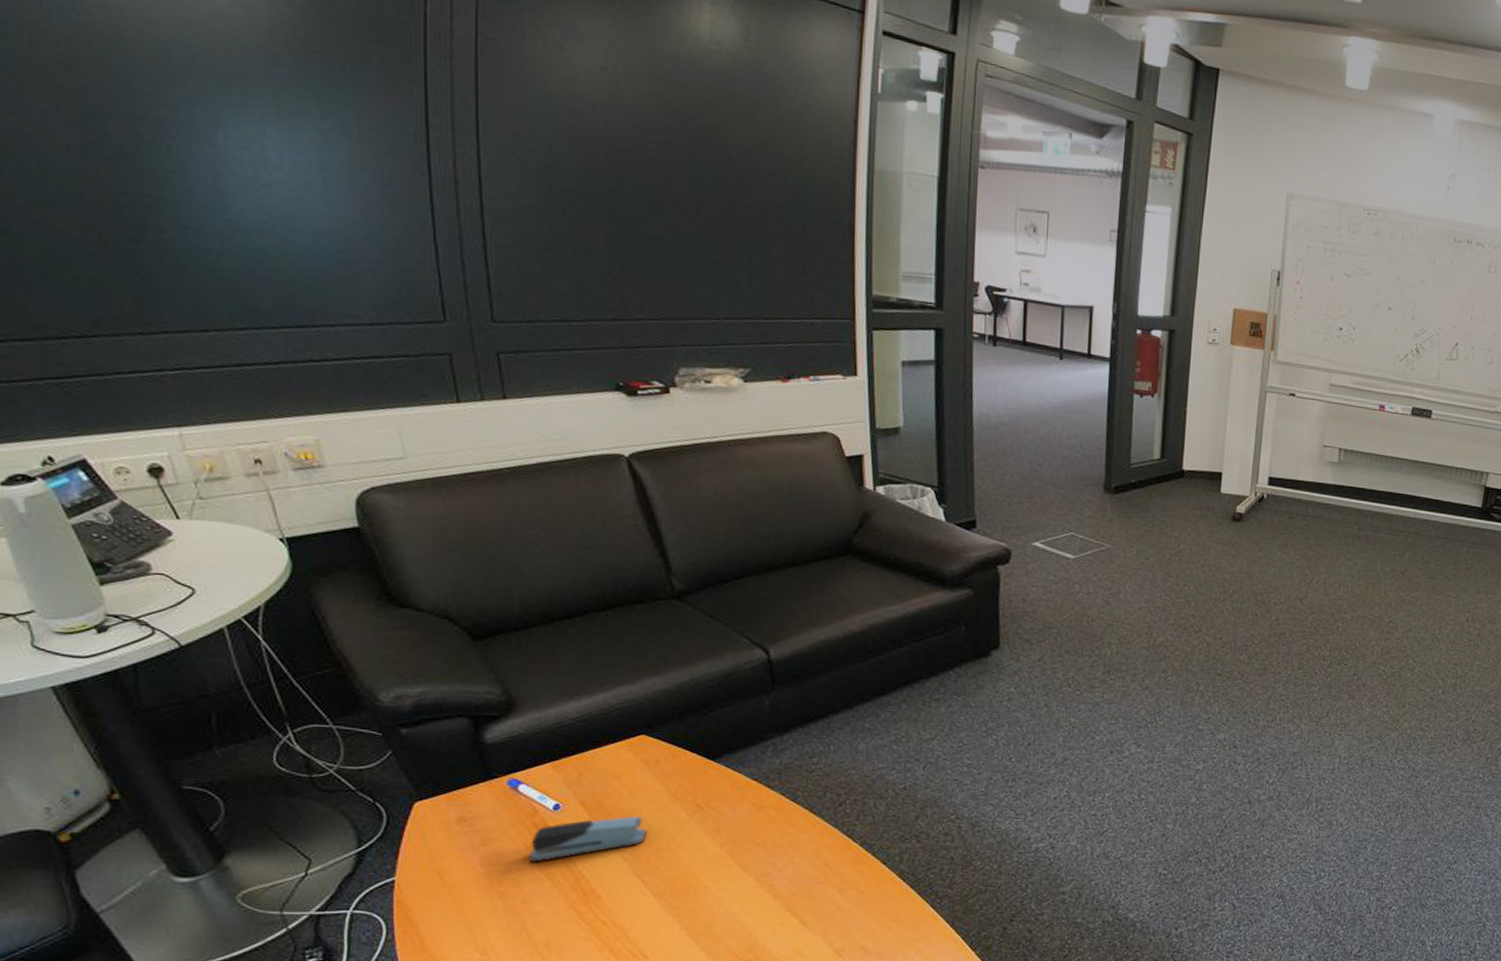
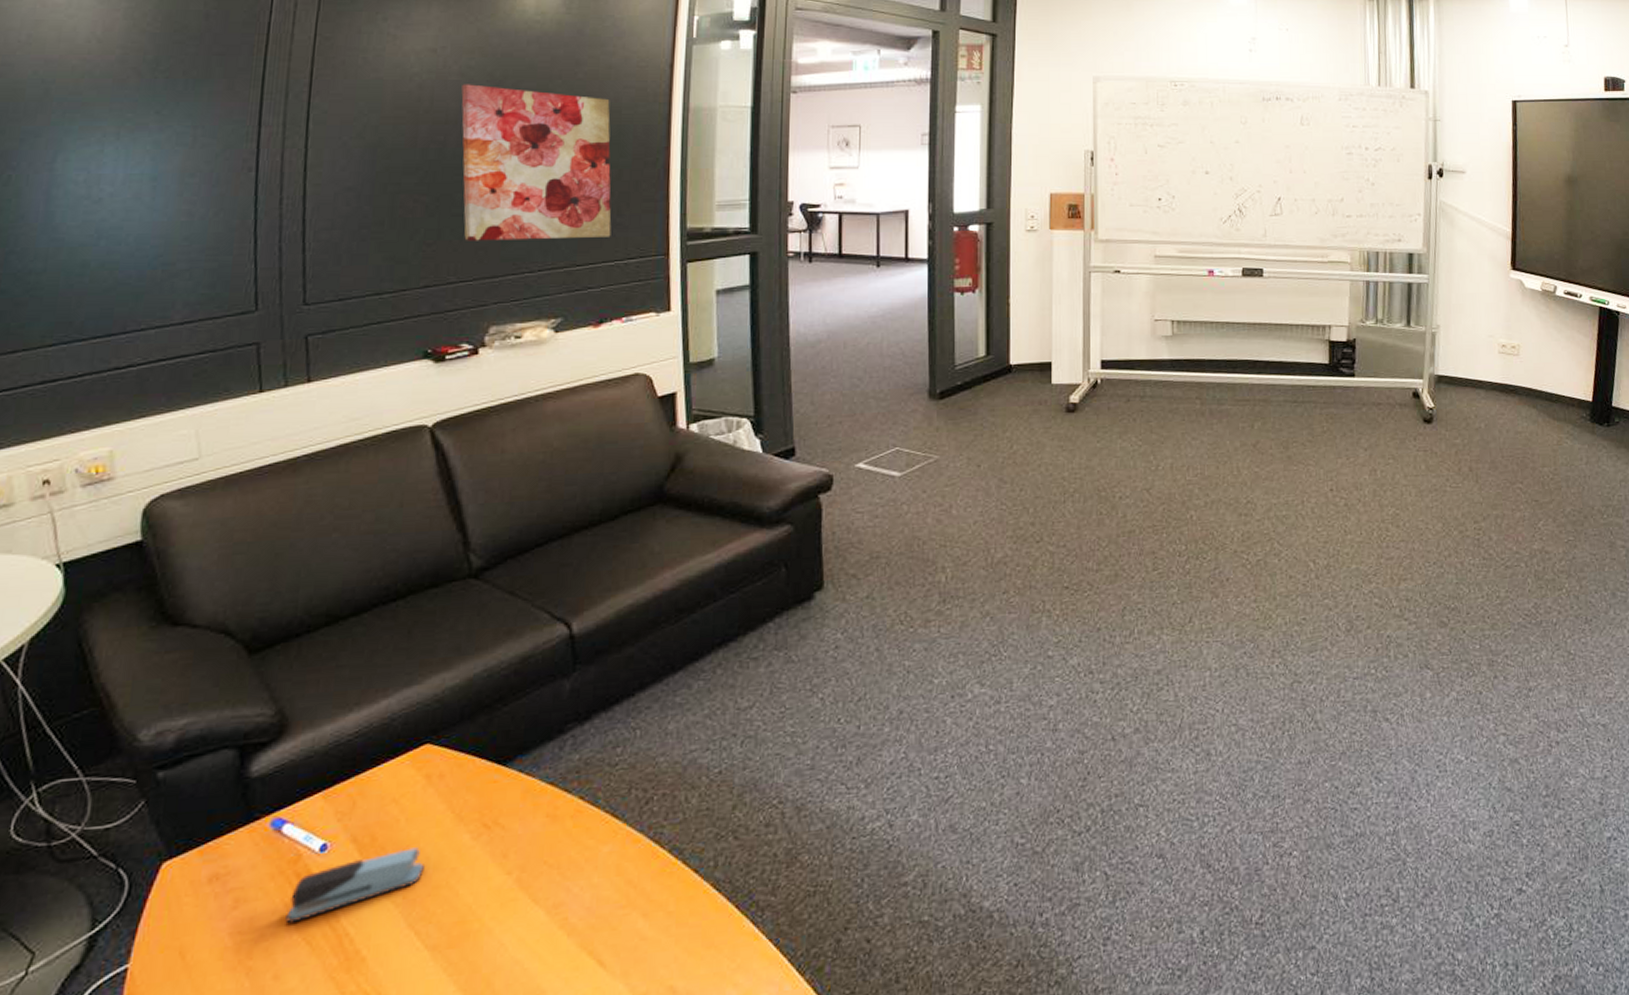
wall art: none [637,110,797,294] -> present [461,84,612,241]

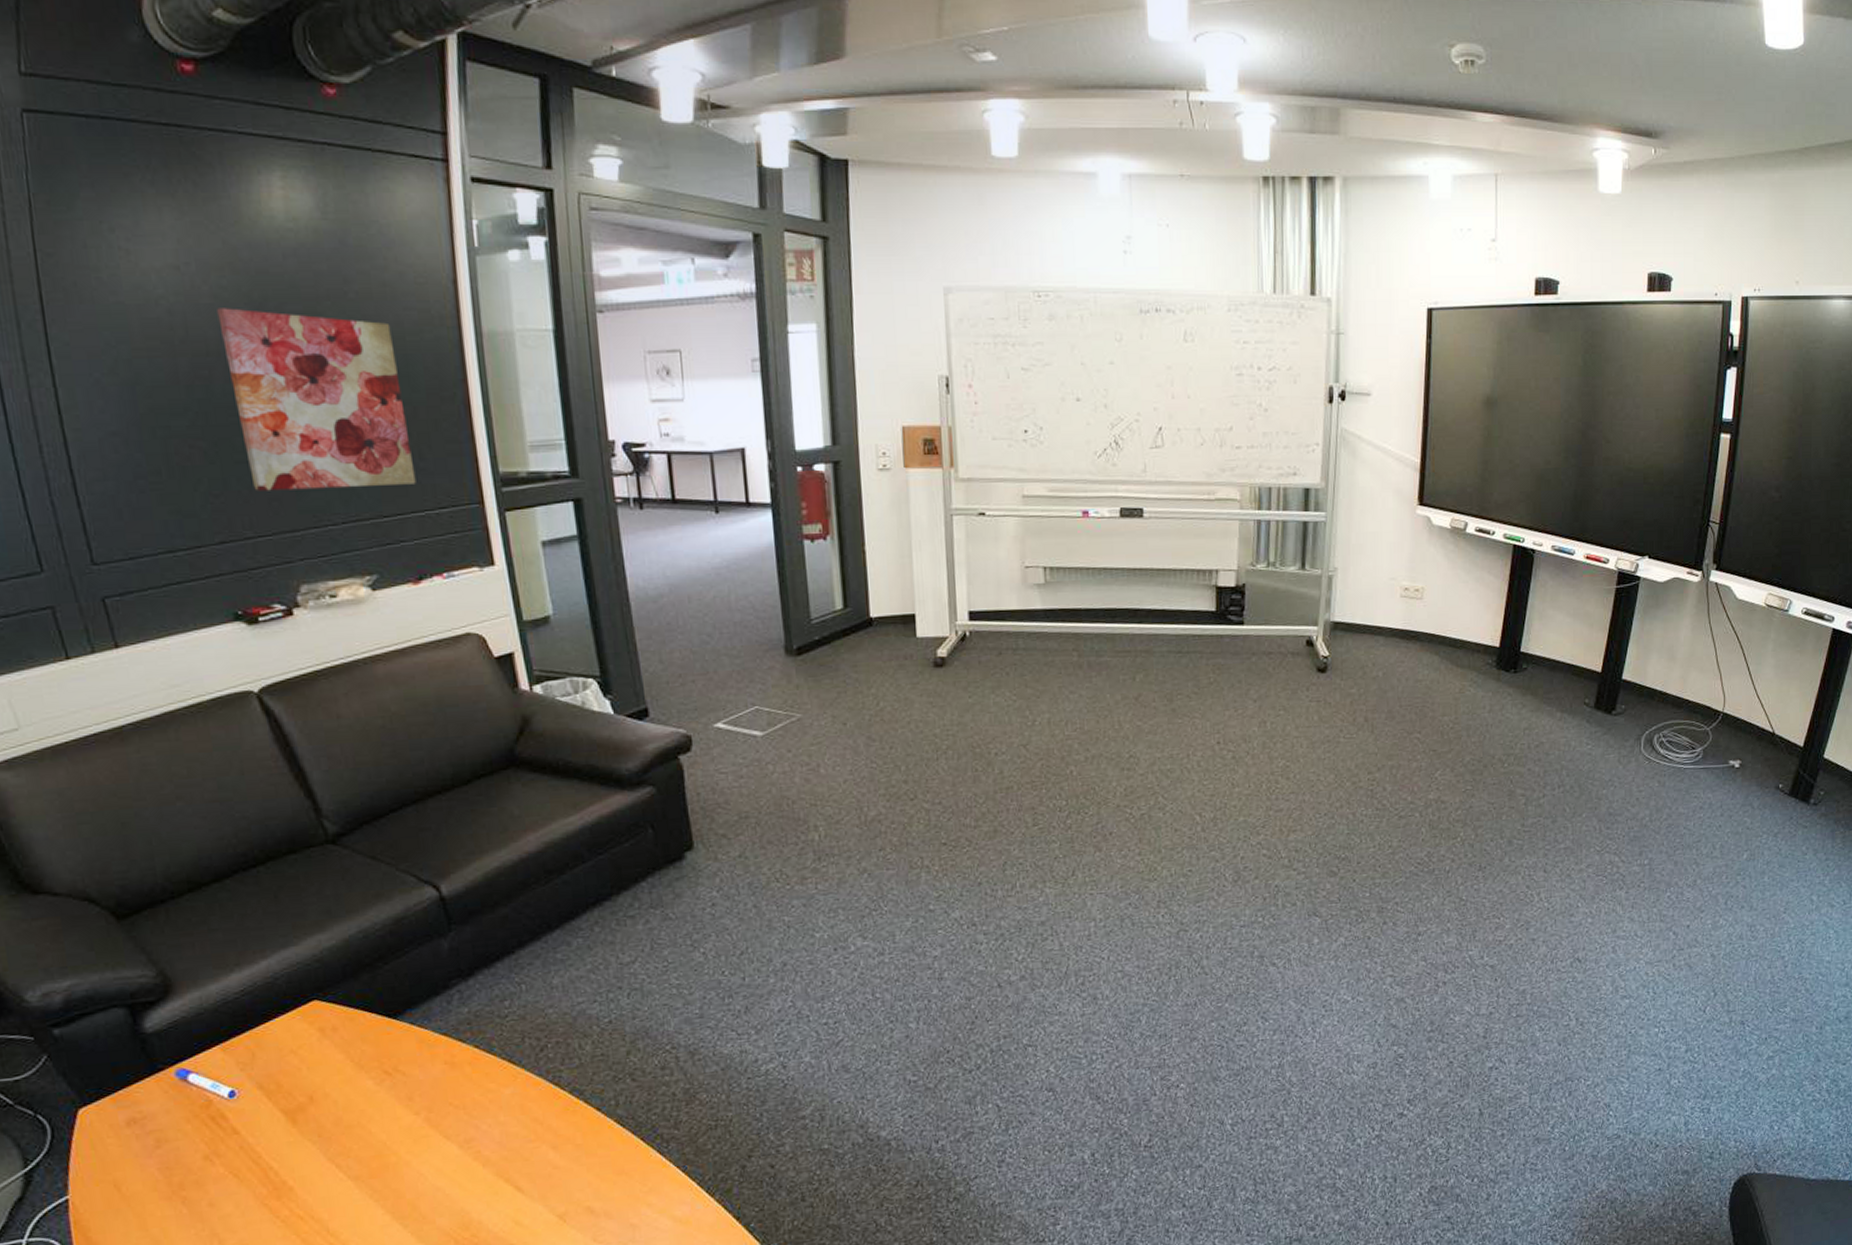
stapler: present [285,847,424,924] -> none [209,1092,334,1160]

